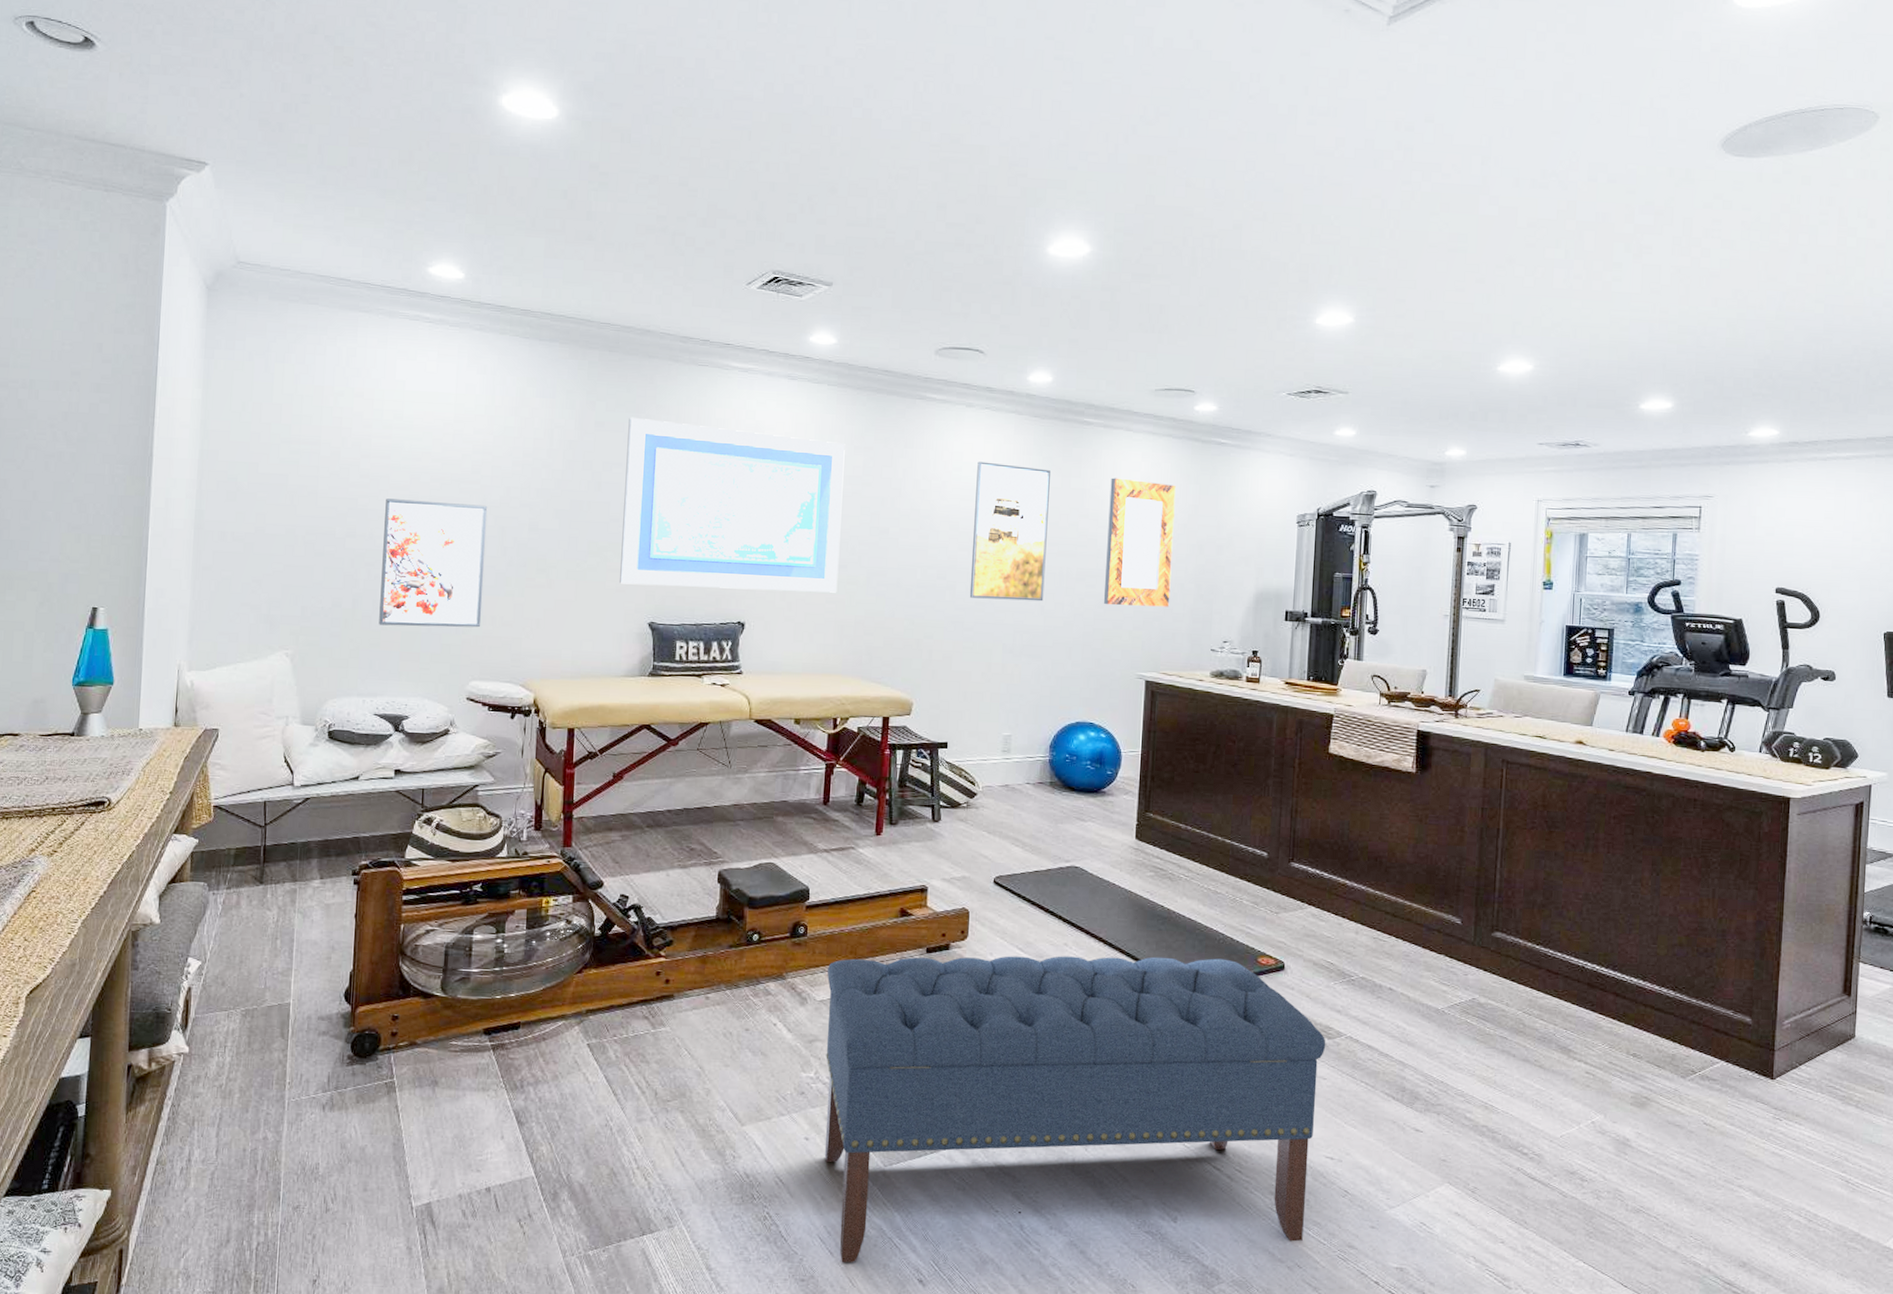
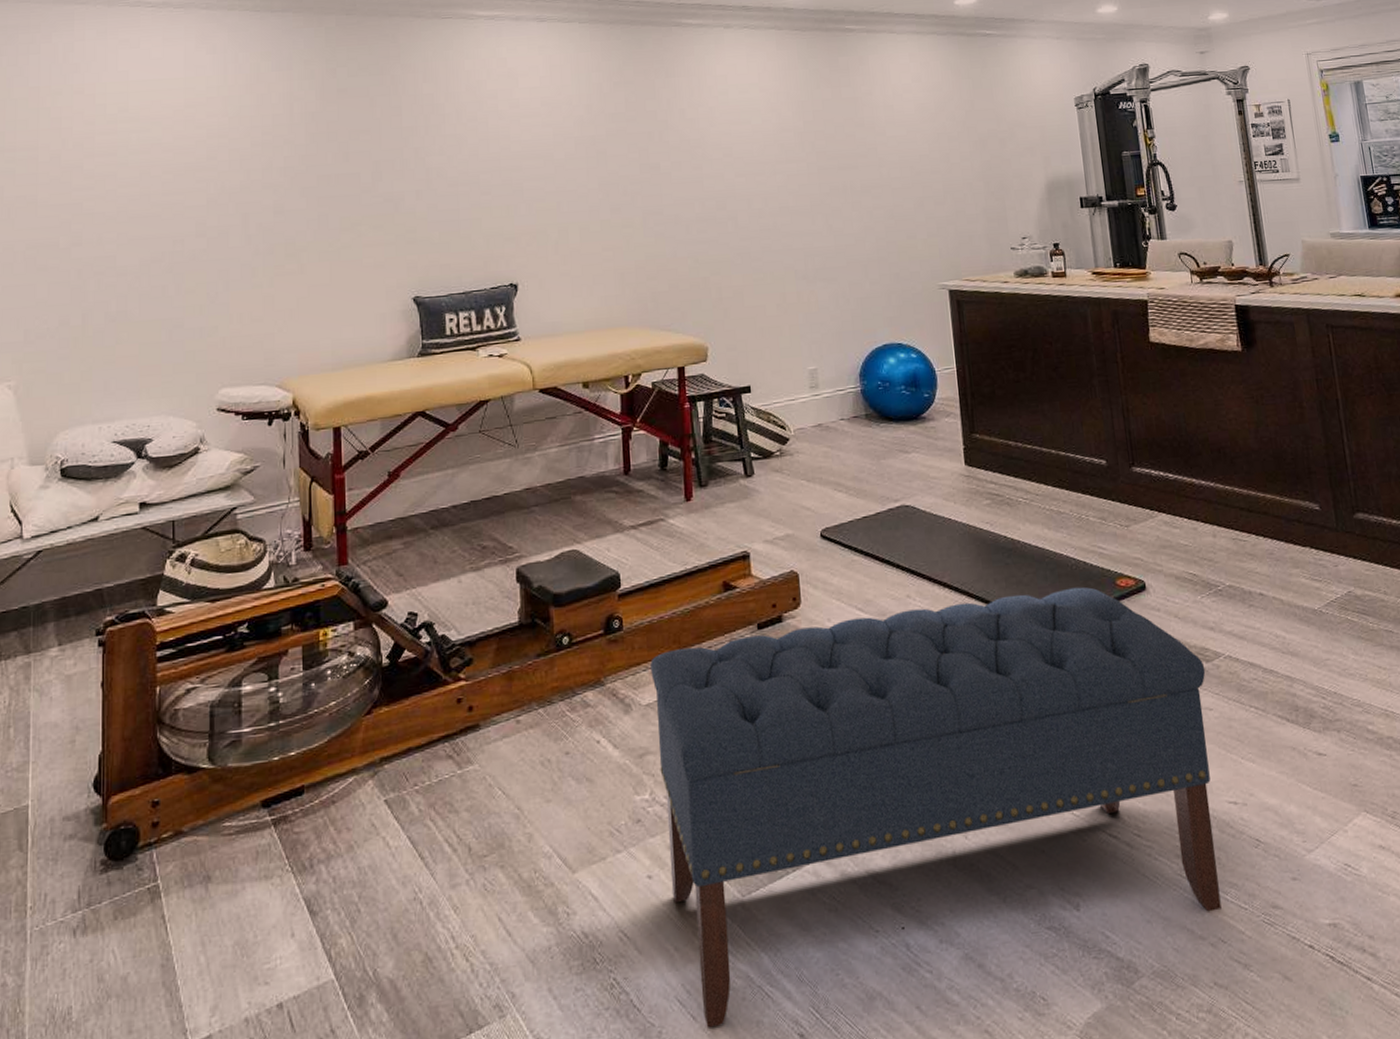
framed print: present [379,498,488,628] -> none [113,192,228,339]
wall art: present [620,417,845,593] -> none [373,79,613,259]
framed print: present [969,461,1050,602] -> none [743,82,831,226]
home mirror: present [1104,477,1176,607] -> none [881,82,961,215]

